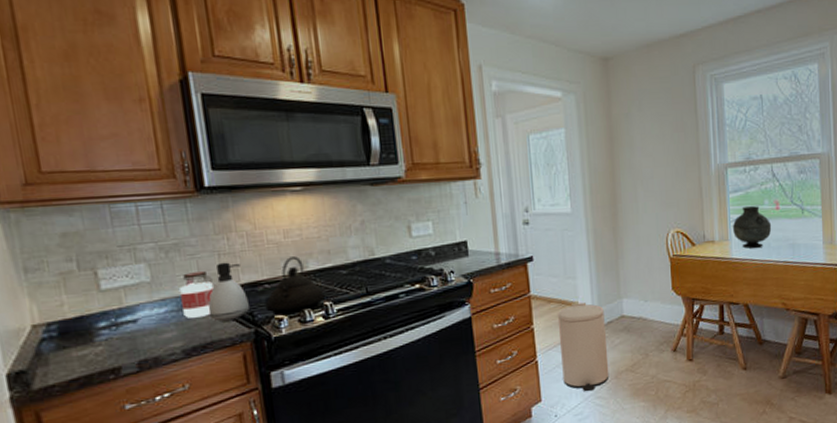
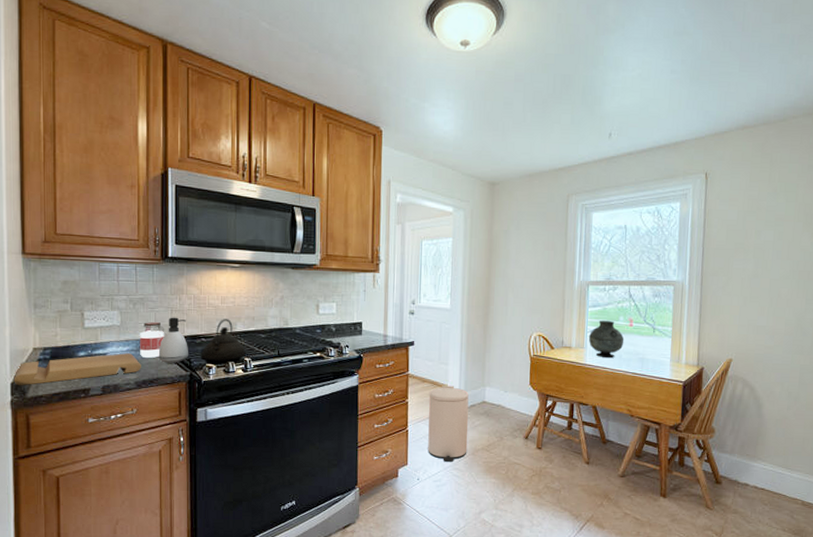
cutting board: none [9,315,188,377] -> present [14,353,141,386]

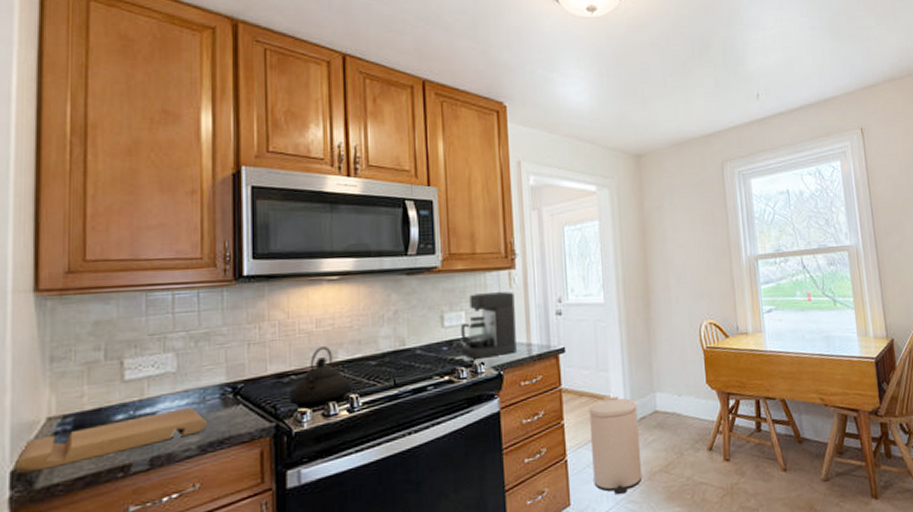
jar: present [140,322,164,358] -> none [205,361,239,411]
soap dispenser: present [158,317,189,363] -> none [230,352,274,415]
coffee maker: none [331,290,376,342] -> present [460,291,517,359]
vase: present [588,321,625,358] -> none [765,297,805,341]

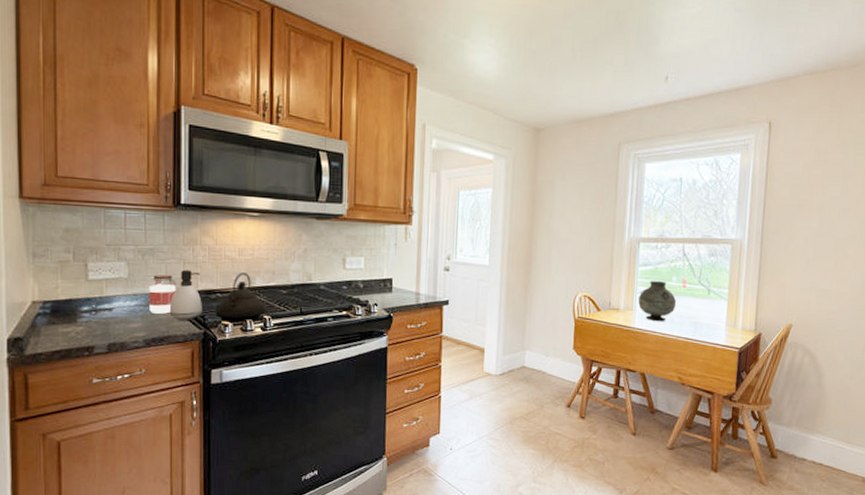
cutting board: present [15,408,207,475] -> none [10,308,151,343]
jar: none [205,361,239,411] -> present [149,274,176,314]
soap dispenser: none [230,352,274,415] -> present [169,269,203,320]
coffee maker: present [460,291,517,359] -> none [359,243,408,300]
pedal bin: present [588,396,642,495] -> none [462,348,507,432]
vase: none [765,297,805,341] -> present [637,281,677,321]

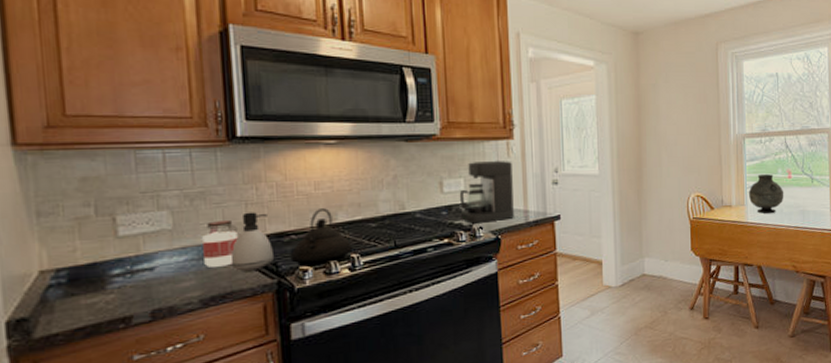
coffee maker: none [359,243,408,300] -> present [459,161,514,224]

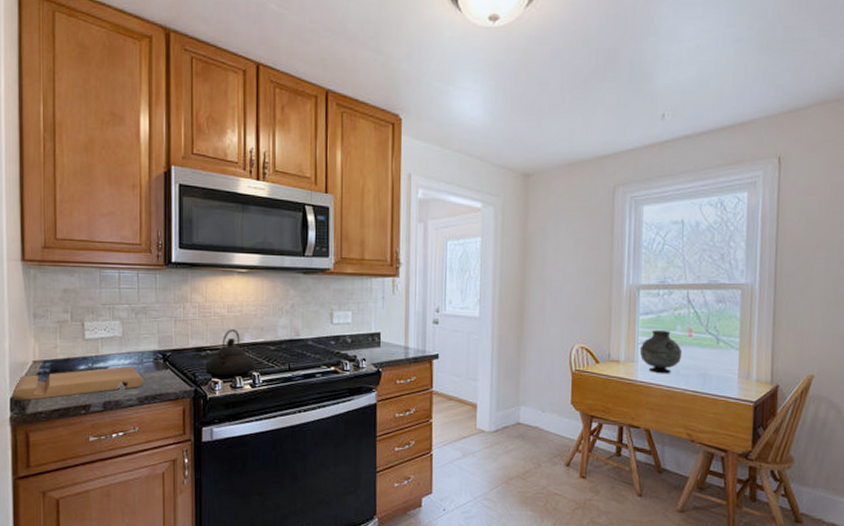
cutting board: none [10,264,207,325] -> present [13,366,144,402]
jar: present [202,220,238,267] -> none [142,333,167,372]
soap dispenser: present [230,212,275,271] -> none [161,327,194,378]
coffee maker: present [459,161,514,224] -> none [346,297,396,355]

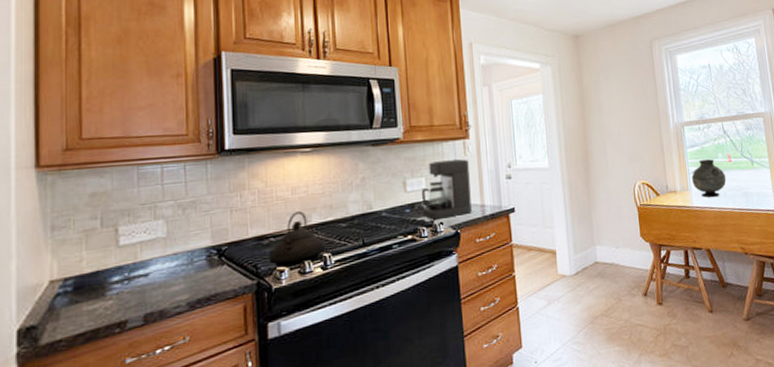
cutting board: present [13,366,144,402] -> none [21,269,195,332]
coffee maker: none [346,297,396,355] -> present [421,159,472,220]

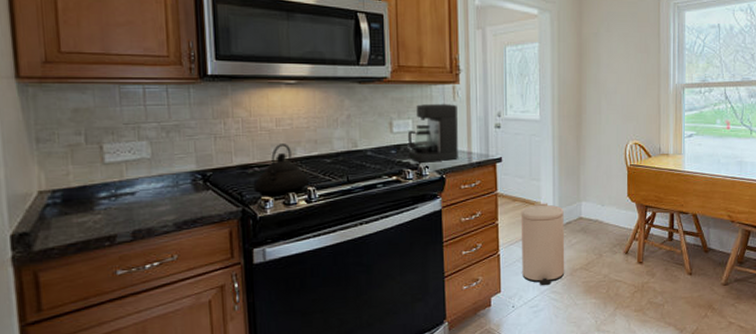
pedal bin: none [536,250,586,338] -> present [520,203,565,286]
vase: present [691,159,727,198] -> none [686,125,722,163]

